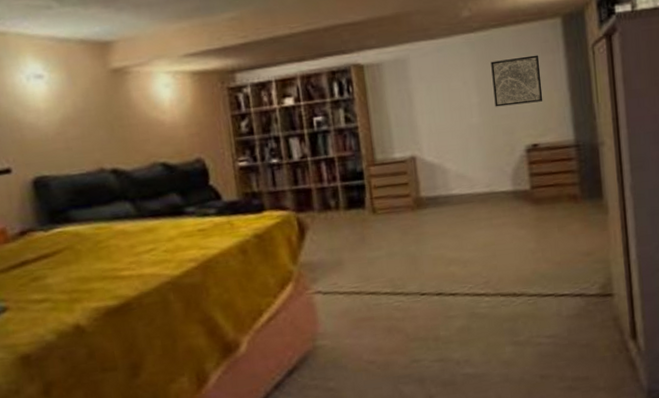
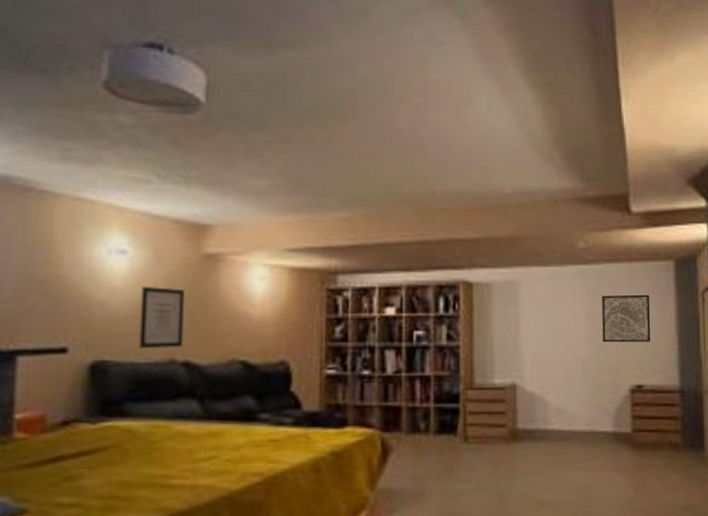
wall art: none [62,104,109,162] -> present [139,286,186,348]

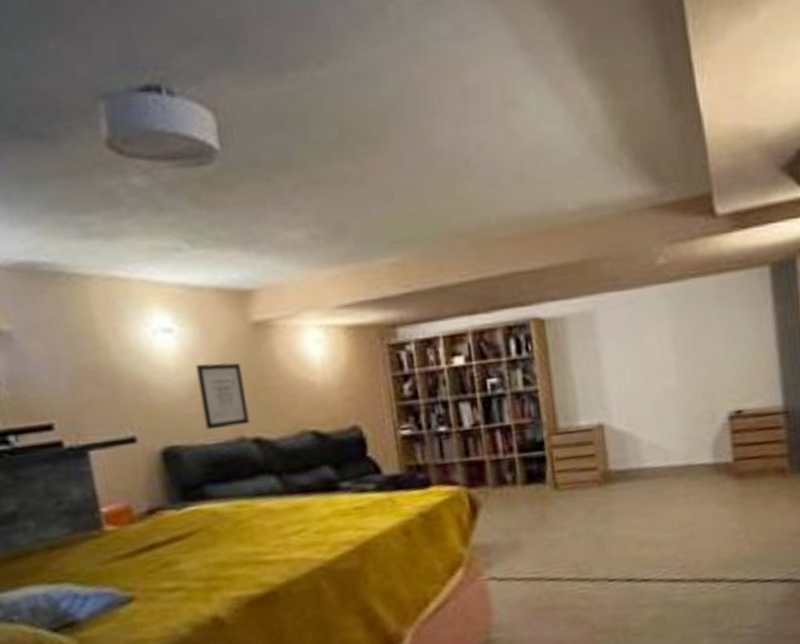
wall art: present [602,294,651,342] -> none [689,308,749,368]

